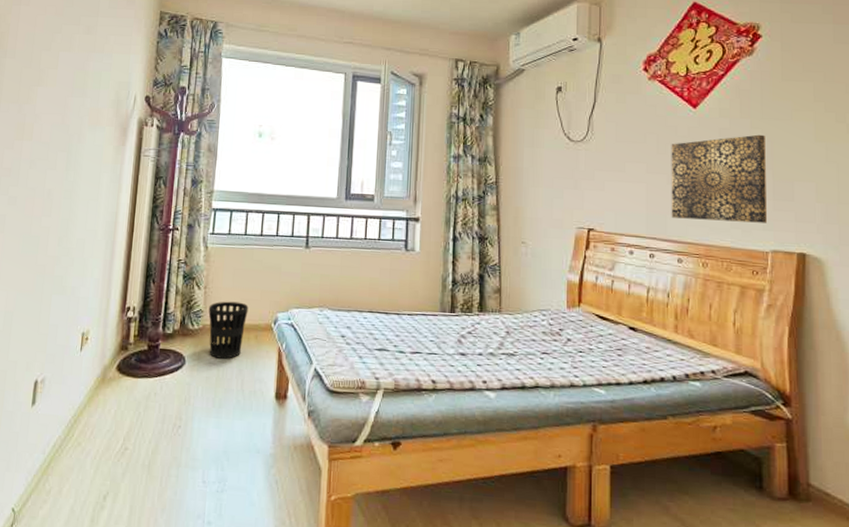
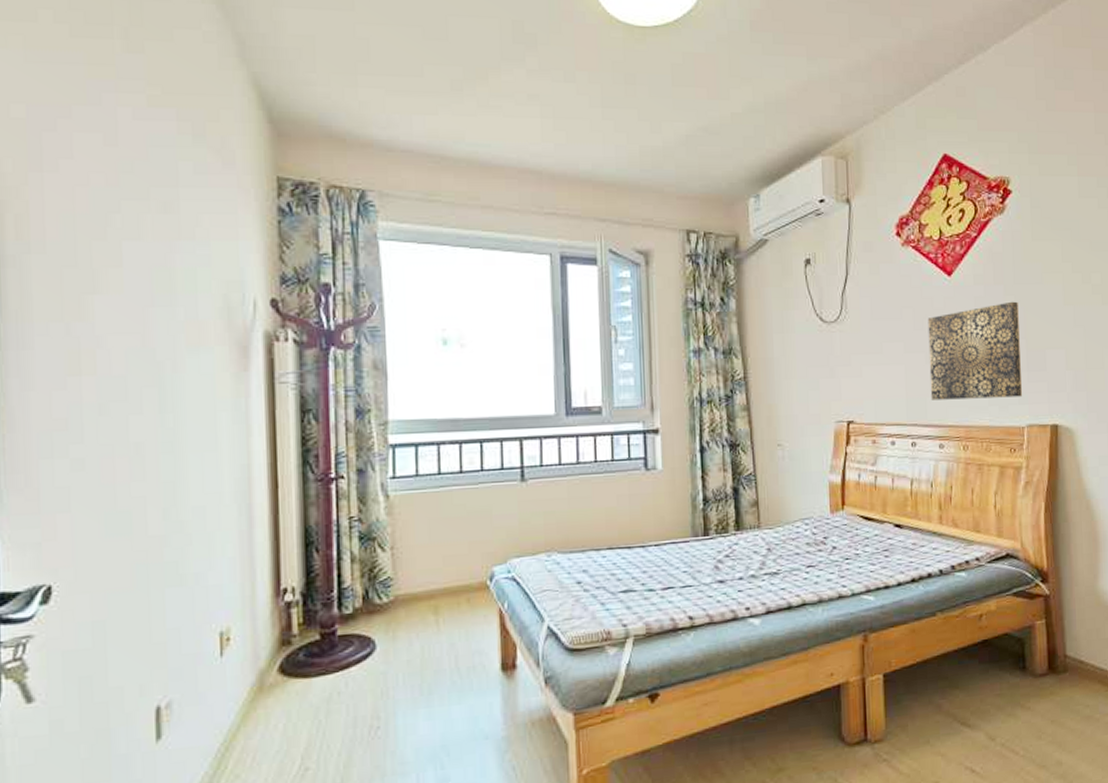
wastebasket: present [208,301,249,359] -> none [400,560,454,635]

